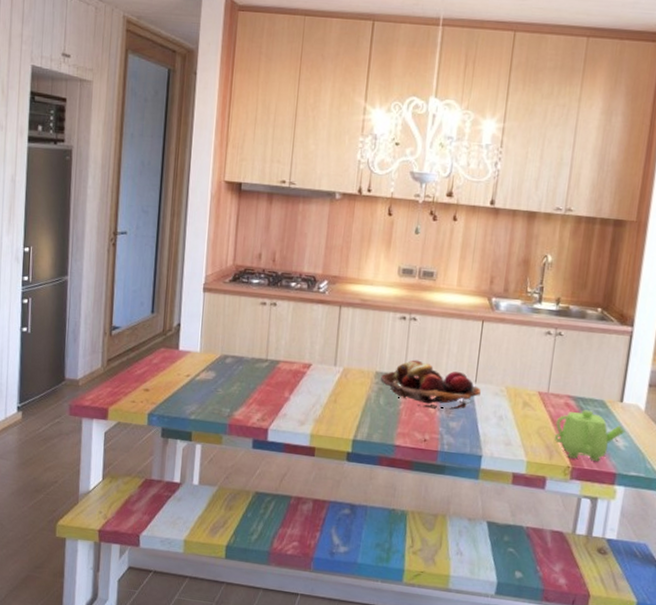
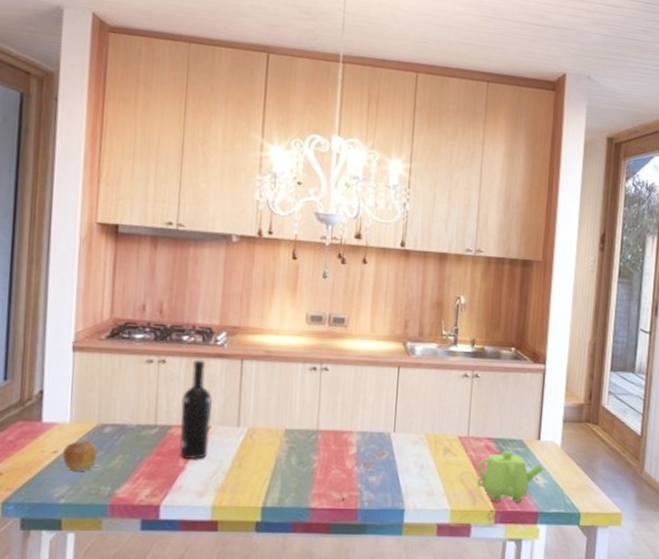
apple: none [193,368,220,394] -> present [62,440,97,472]
wine bottle: none [285,304,314,393] -> present [179,359,212,460]
fruit basket: present [380,359,482,410] -> none [290,413,401,464]

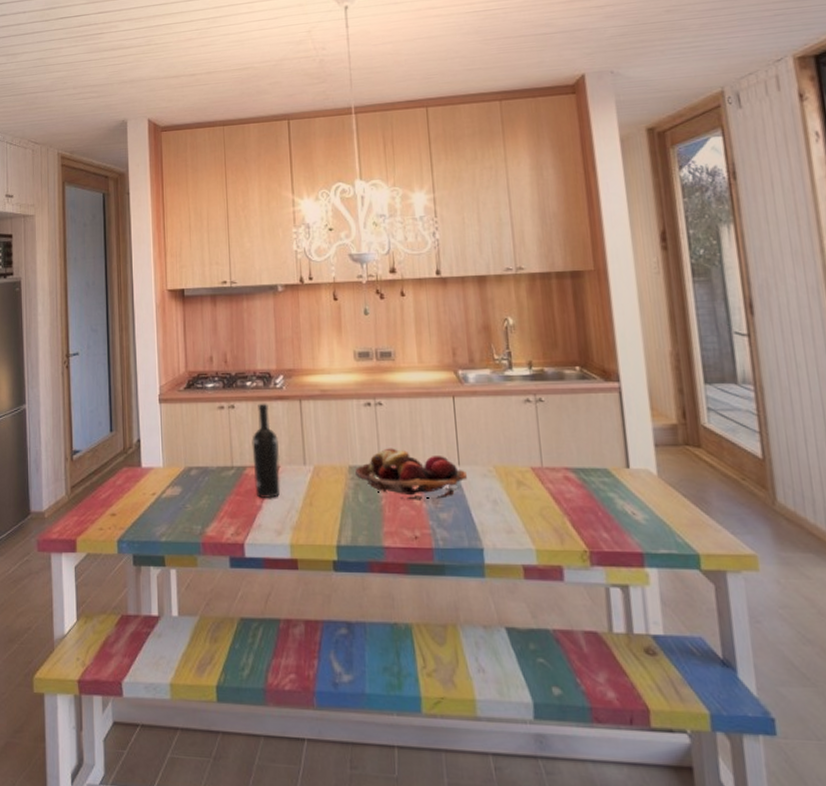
apple: present [62,440,97,472] -> none [159,483,187,512]
fruit basket: none [290,413,401,464] -> present [354,448,468,500]
coffeepot: present [476,451,544,502] -> none [558,482,642,541]

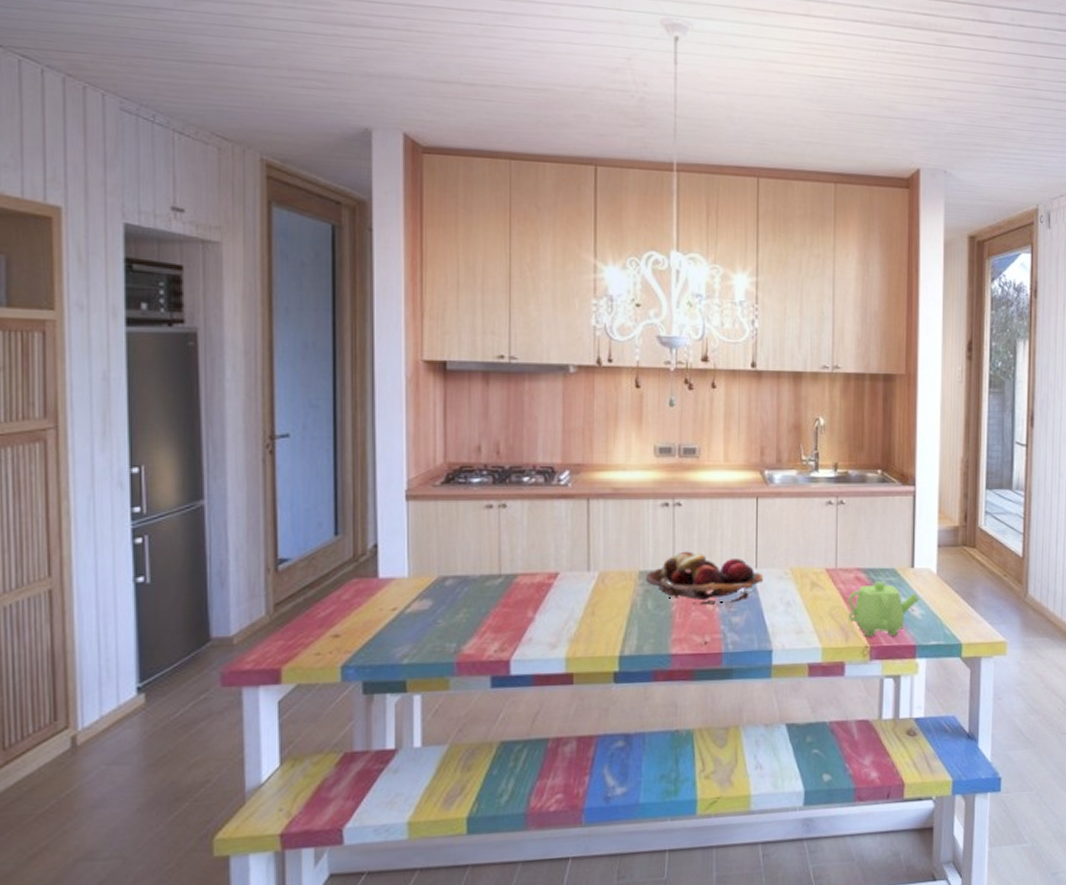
wine bottle: present [252,403,281,499] -> none [526,502,560,610]
coffeepot: none [558,482,642,541] -> present [848,581,920,636]

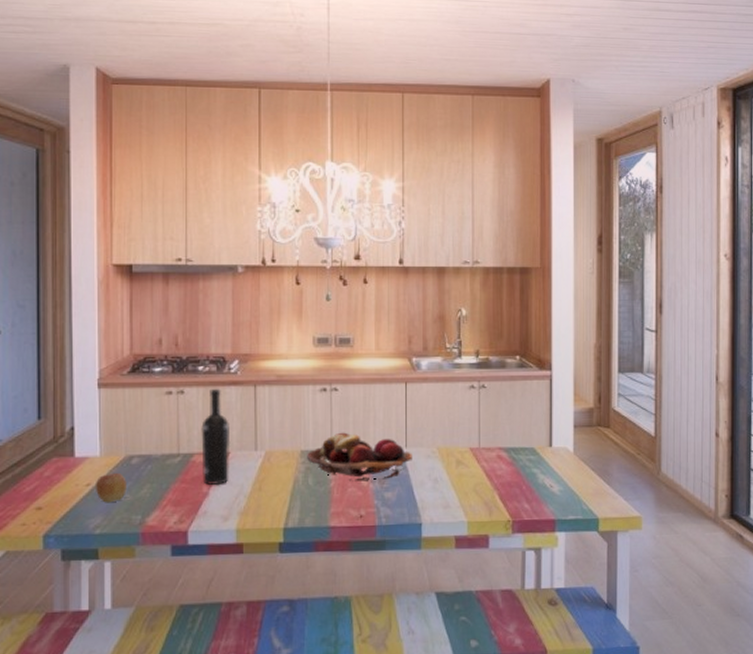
apple: none [402,595,439,630] -> present [95,472,127,503]
wine bottle: none [526,502,560,610] -> present [201,388,231,486]
coffeepot: present [848,581,920,636] -> none [491,459,558,511]

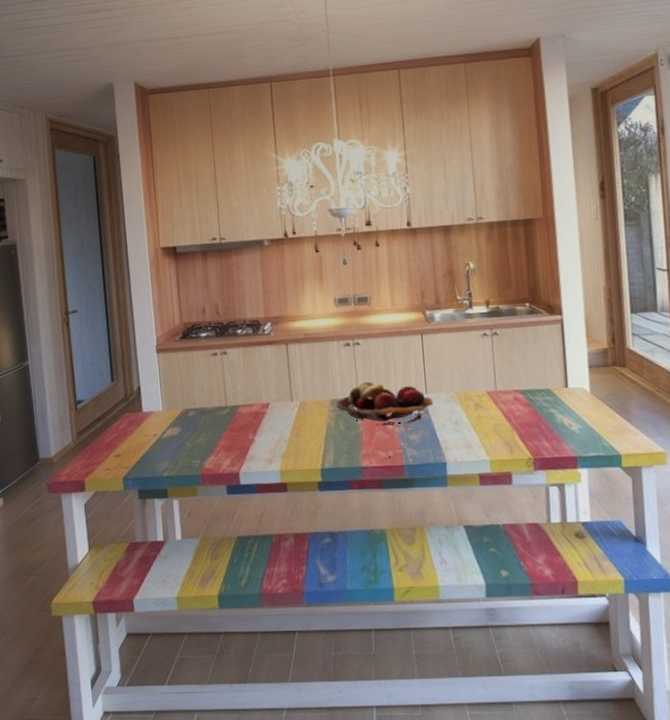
apple: present [95,472,127,503] -> none [160,424,186,450]
wine bottle: present [201,388,231,486] -> none [243,348,271,433]

